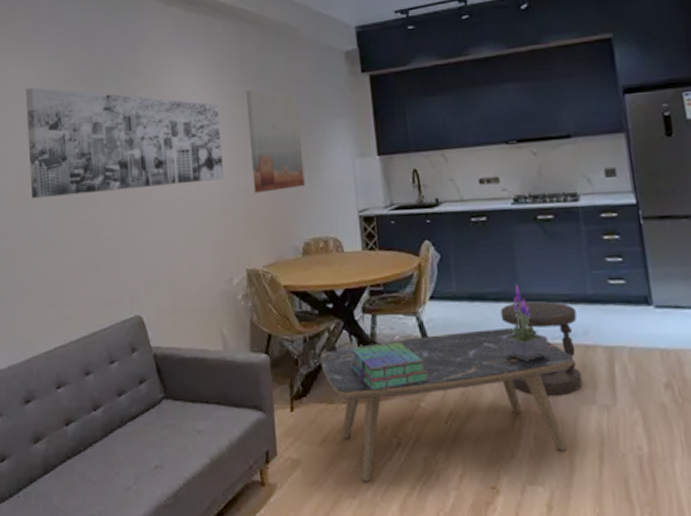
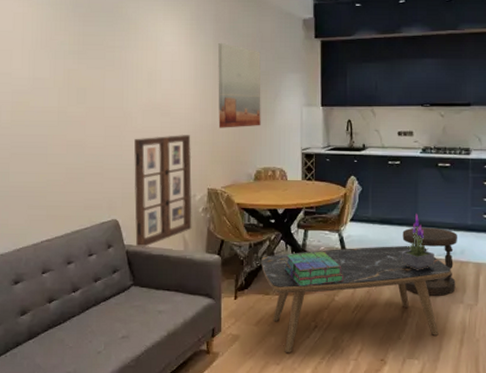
wall art: present [25,87,225,199] -> none [23,22,195,118]
picture frame: none [156,204,231,350] -> present [134,135,192,248]

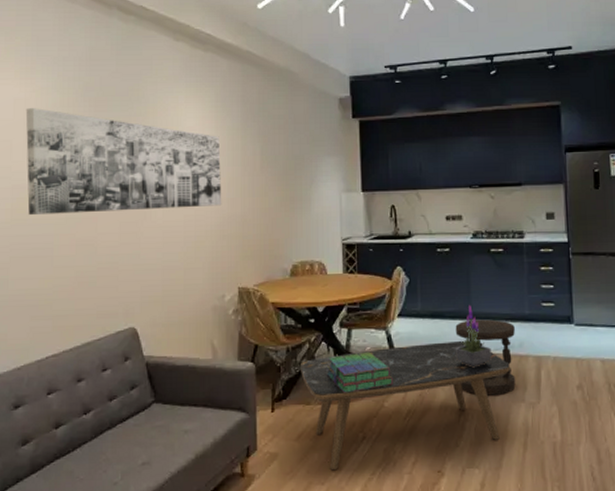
wall art: none [23,22,195,118] -> present [25,108,222,216]
picture frame: present [134,135,192,248] -> none [154,228,221,359]
wall art: present [217,42,261,128] -> none [246,125,296,220]

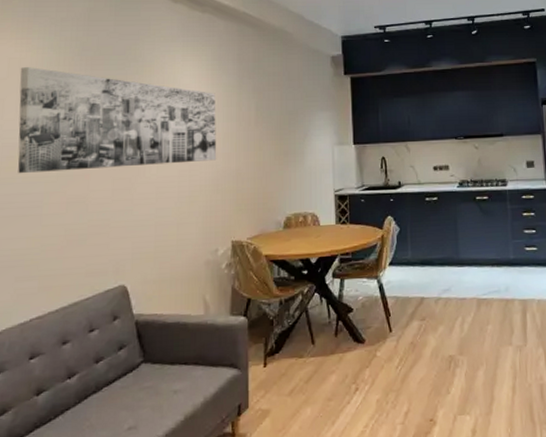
coffee table: present [301,340,510,471] -> none [294,286,497,425]
stack of books: present [326,351,393,393] -> none [319,301,385,344]
potted plant: present [455,305,491,368] -> none [444,252,479,314]
stool: present [455,319,516,396] -> none [444,265,503,341]

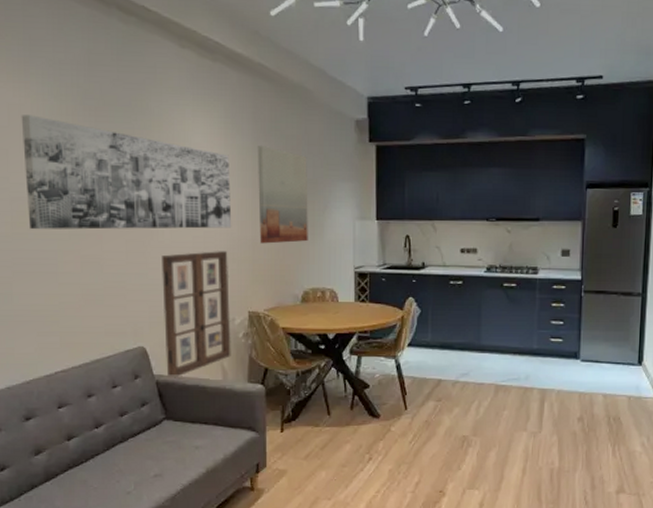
picture frame: none [146,183,214,317] -> present [162,251,231,378]
wall art: none [241,82,290,174] -> present [257,145,308,244]

